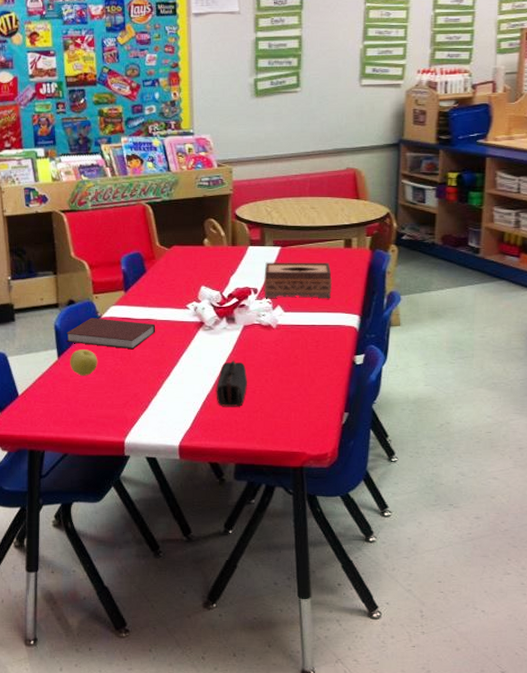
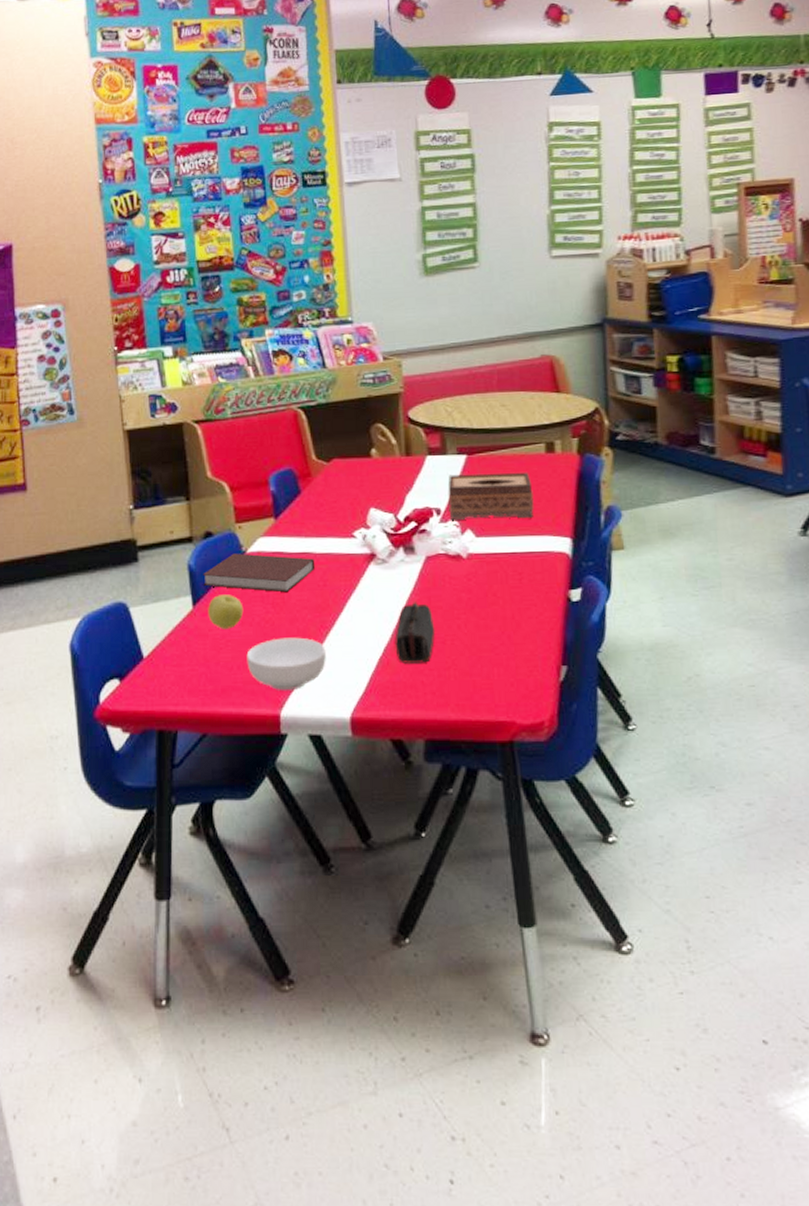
cereal bowl: none [99,384,162,424] -> present [246,637,326,691]

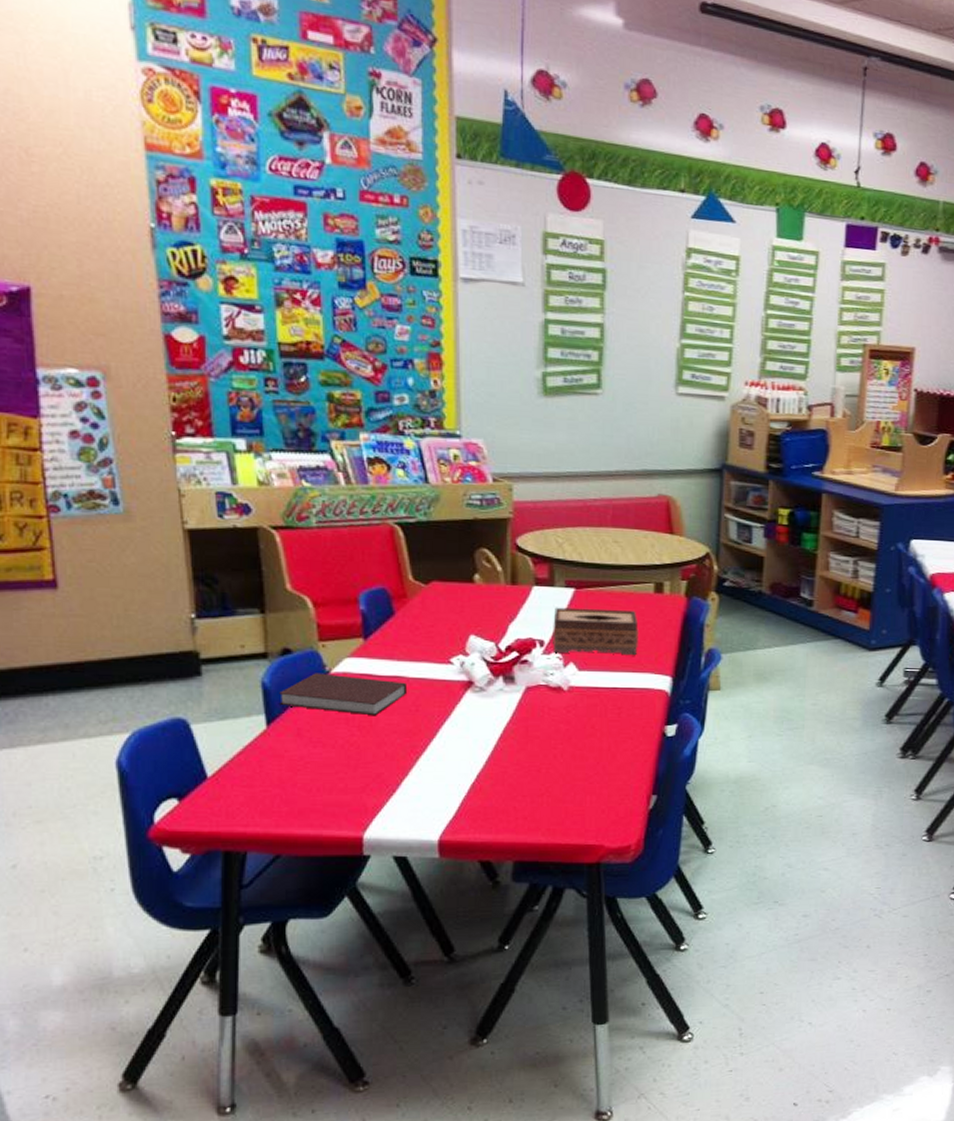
apple: present [208,595,244,629] -> none [284,715,326,751]
cereal bowl: present [246,637,326,691] -> none [327,761,415,814]
pencil case: present [394,602,436,664] -> none [488,731,531,790]

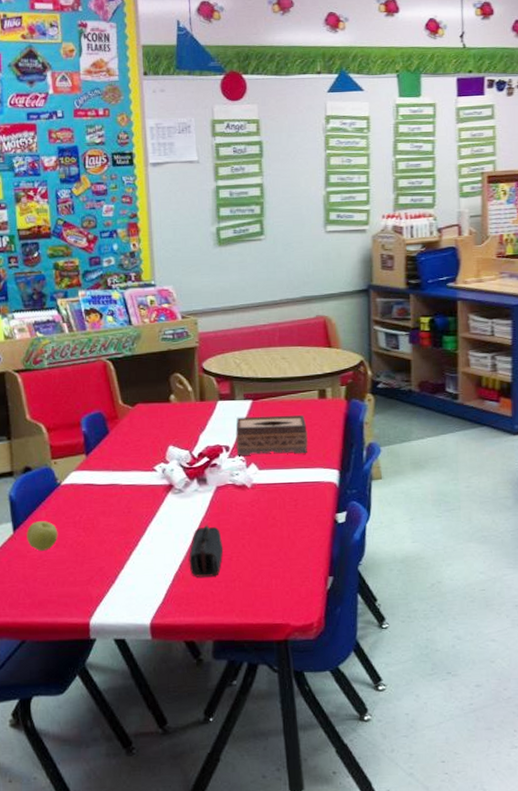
notebook: present [279,673,408,716] -> none [22,485,121,519]
apple: none [284,715,326,751] -> present [27,521,58,551]
pencil case: none [488,731,531,790] -> present [189,525,224,577]

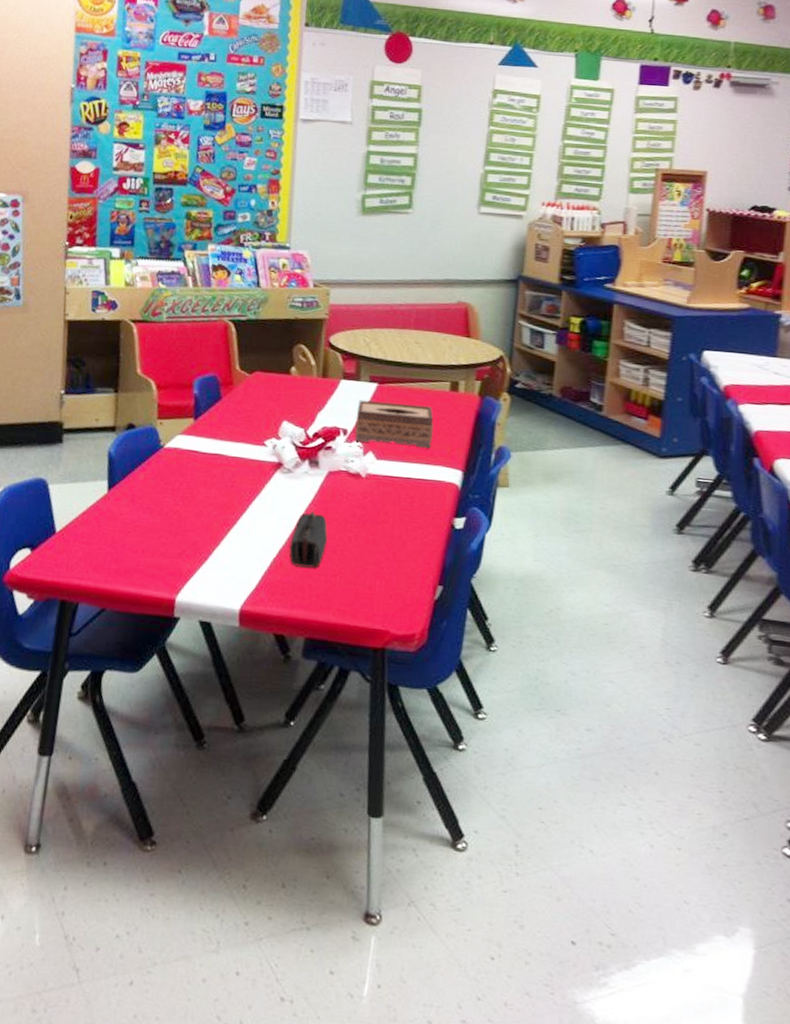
apple: present [27,521,58,551] -> none [121,483,155,516]

